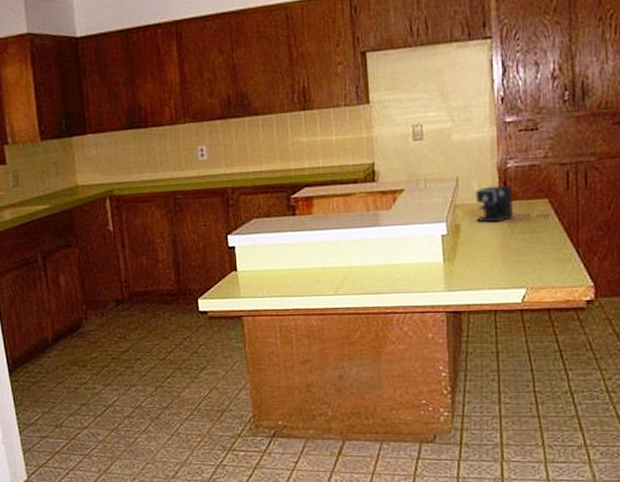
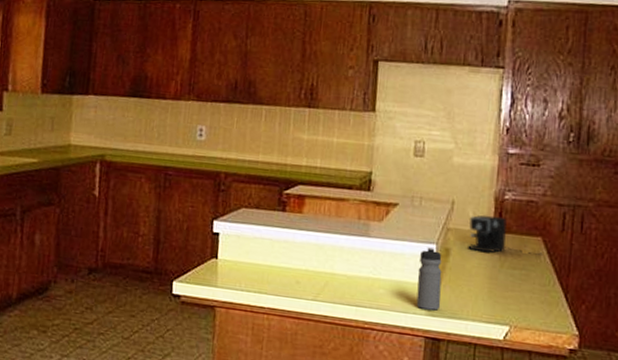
water bottle: none [431,226,458,286] -> present [416,247,442,311]

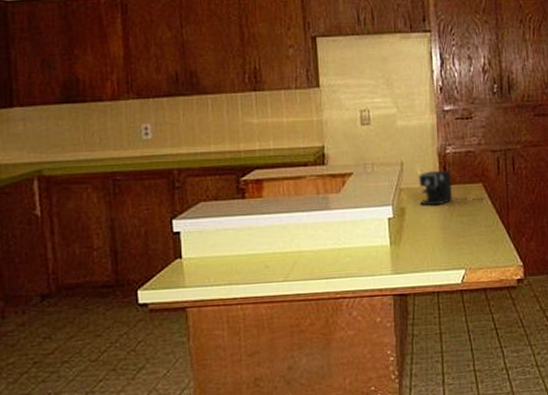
water bottle: present [416,247,442,311] -> none [378,209,404,269]

